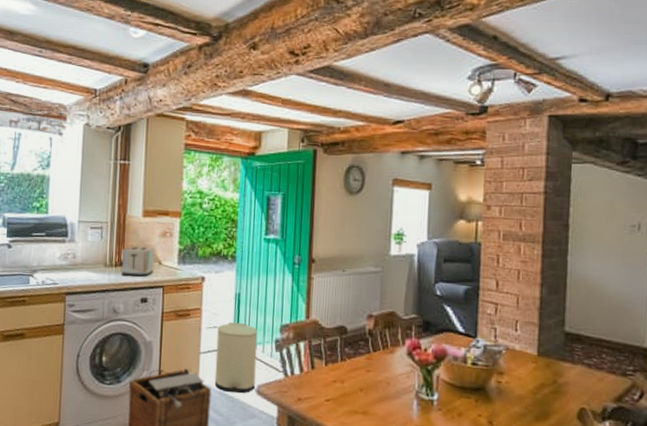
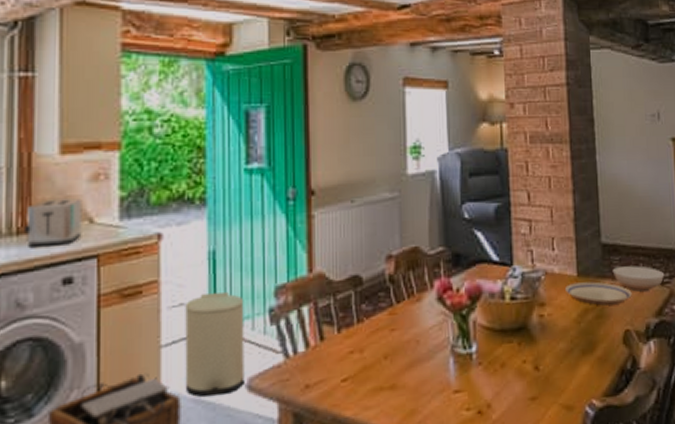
plate: none [524,360,591,385] -> present [565,281,632,306]
bowl: none [573,354,629,379] -> present [612,266,665,292]

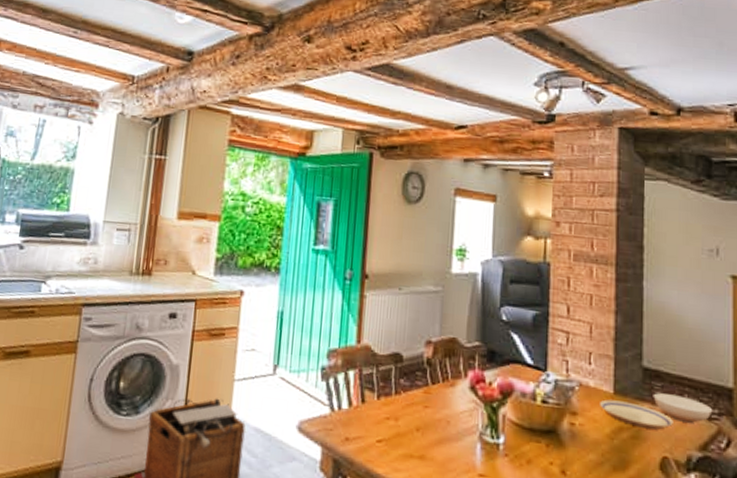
toaster: present [23,198,83,247] -> none [146,251,189,289]
pedal bin: present [185,292,244,397] -> none [249,345,302,430]

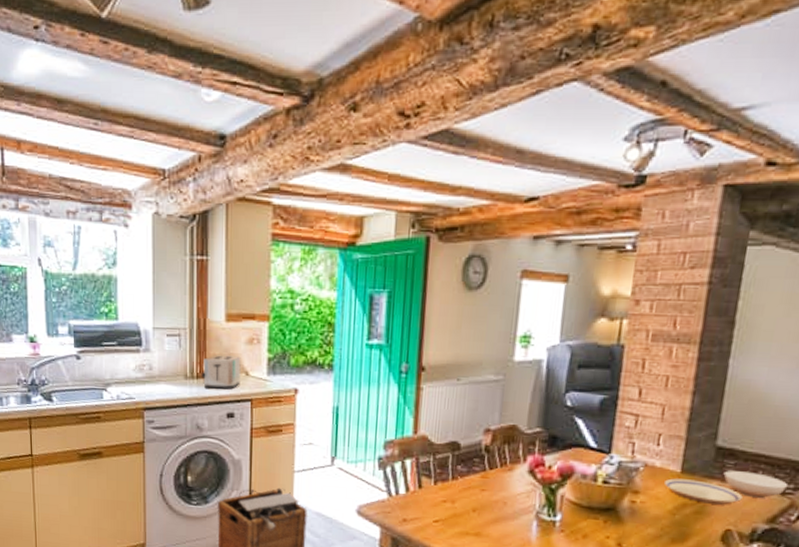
toaster: none [146,251,189,289] -> present [201,355,241,390]

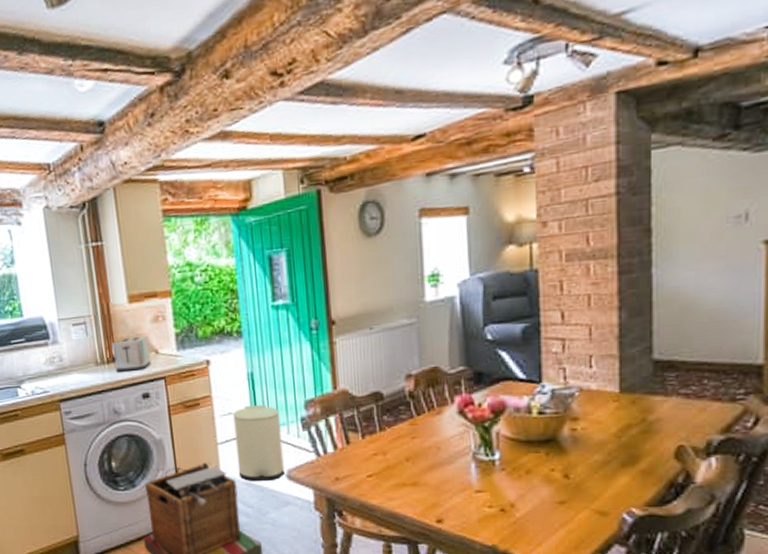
pedal bin: none [310,438,359,514] -> present [233,405,285,482]
plate: present [664,478,743,505] -> none [604,398,690,422]
bowl: present [723,471,789,498] -> none [666,382,738,408]

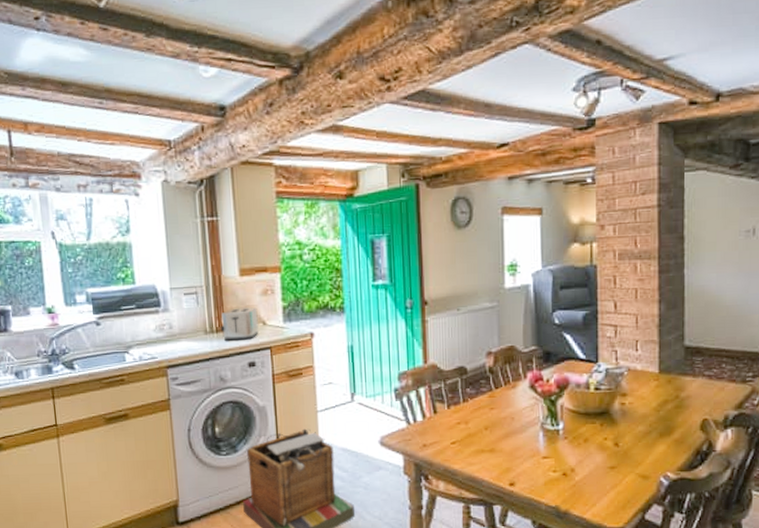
pedal bin: present [233,405,285,482] -> none [333,376,378,448]

